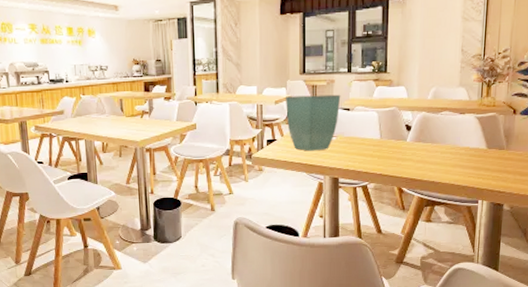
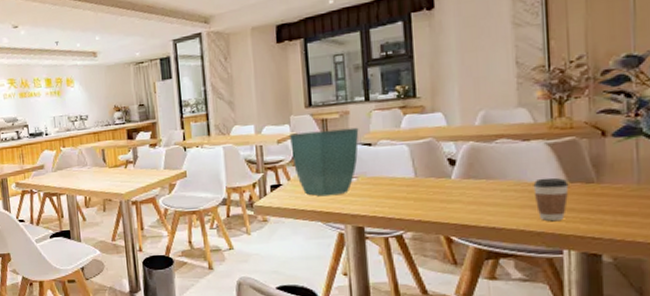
coffee cup: none [463,144,488,178] -> present [533,177,569,222]

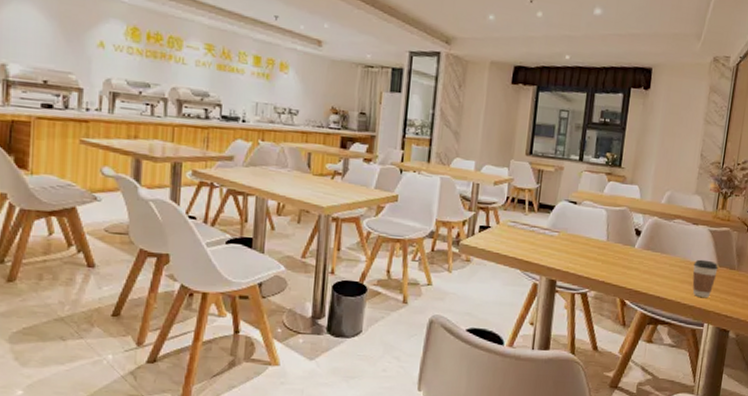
flower pot: present [290,127,359,197] -> none [505,178,569,246]

